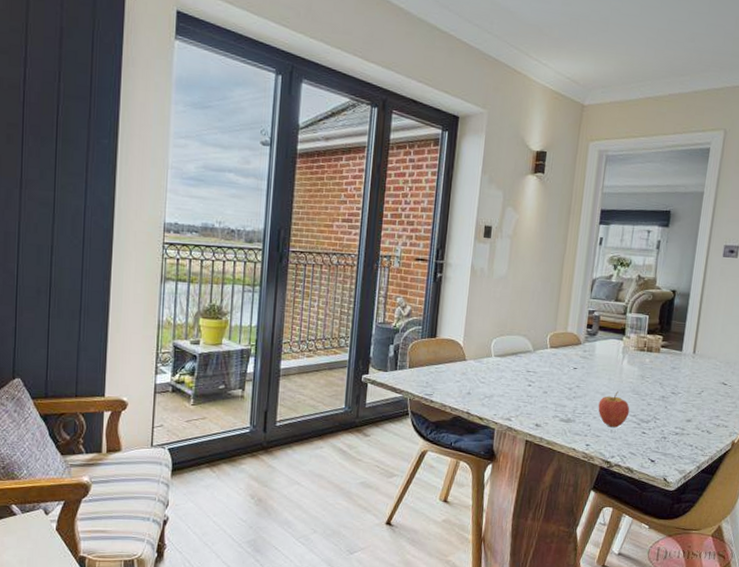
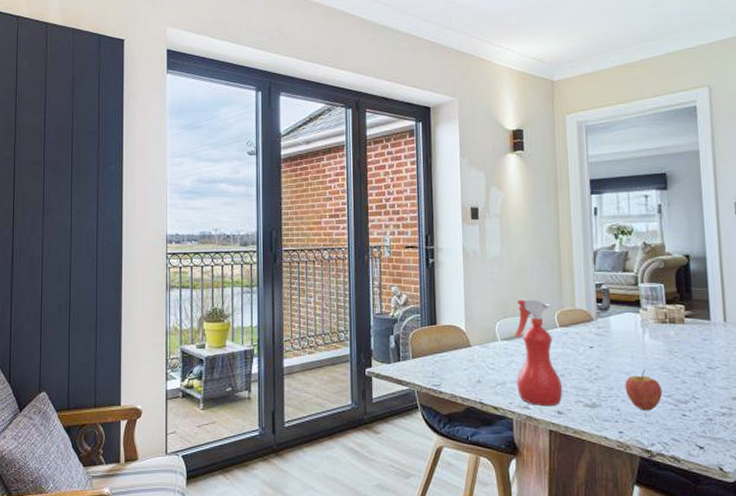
spray bottle: none [503,318,546,419] -> present [515,298,563,405]

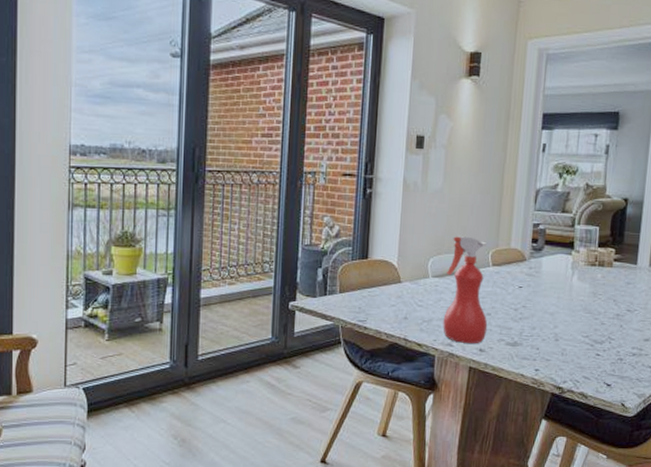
fruit: present [625,370,663,411] -> none [547,311,582,350]

